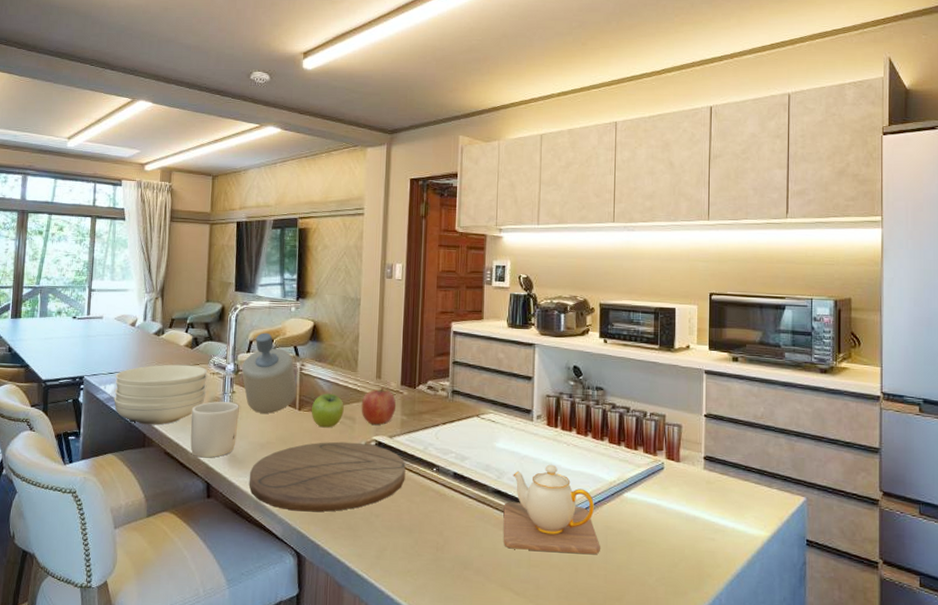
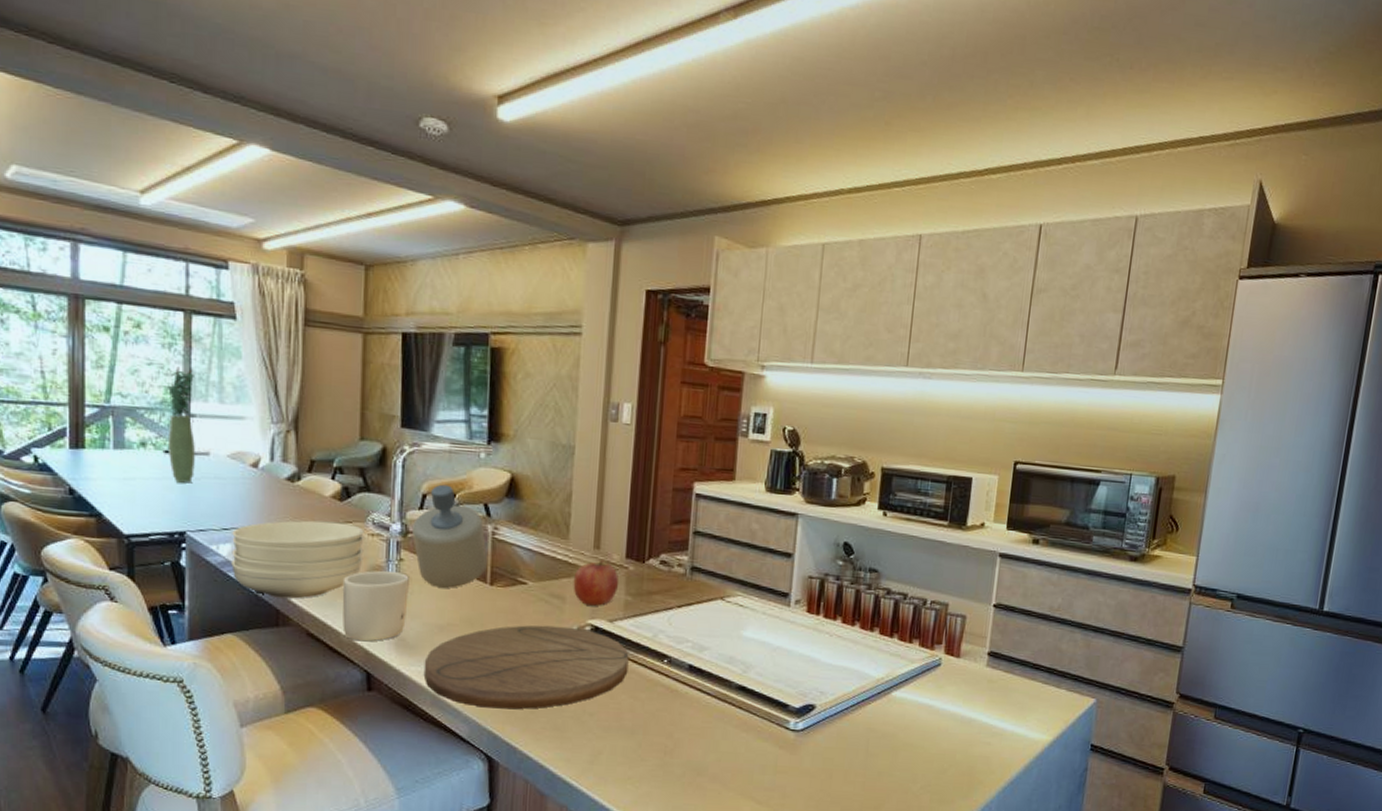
vase: none [76,256,96,340] -> present [168,366,195,483]
fruit: present [311,393,344,428] -> none [506,564,551,608]
teapot: present [503,464,600,555] -> none [746,657,860,760]

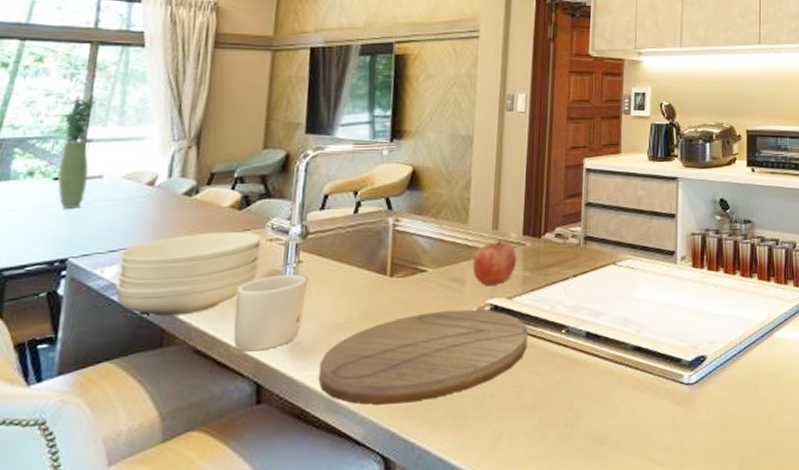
soap dispenser: present [411,484,488,588] -> none [311,183,389,285]

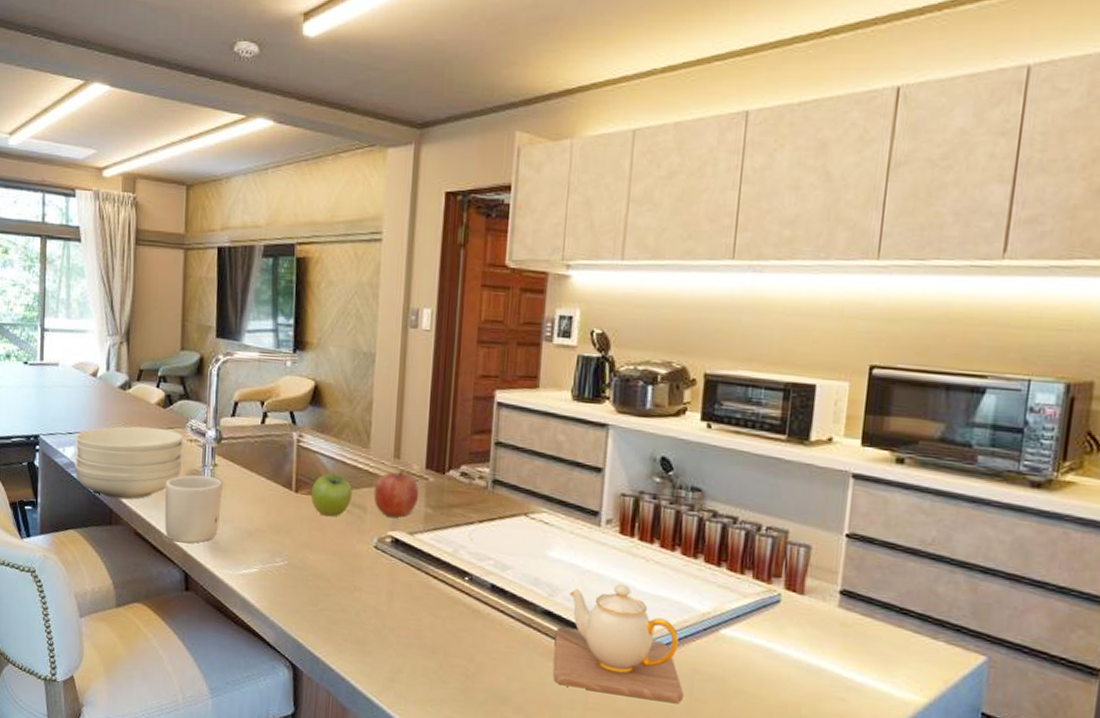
vase: present [58,95,95,209] -> none [27,286,48,391]
cutting board: present [318,309,528,405] -> none [234,533,429,620]
fruit: none [406,252,451,296] -> present [310,473,352,517]
teapot: none [644,310,751,413] -> present [553,583,683,704]

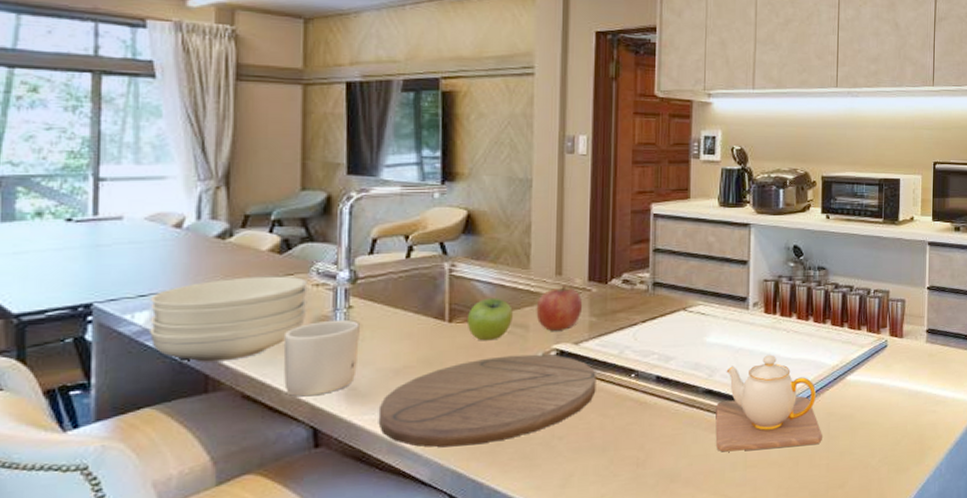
cutting board: none [234,533,429,620] -> present [378,354,596,448]

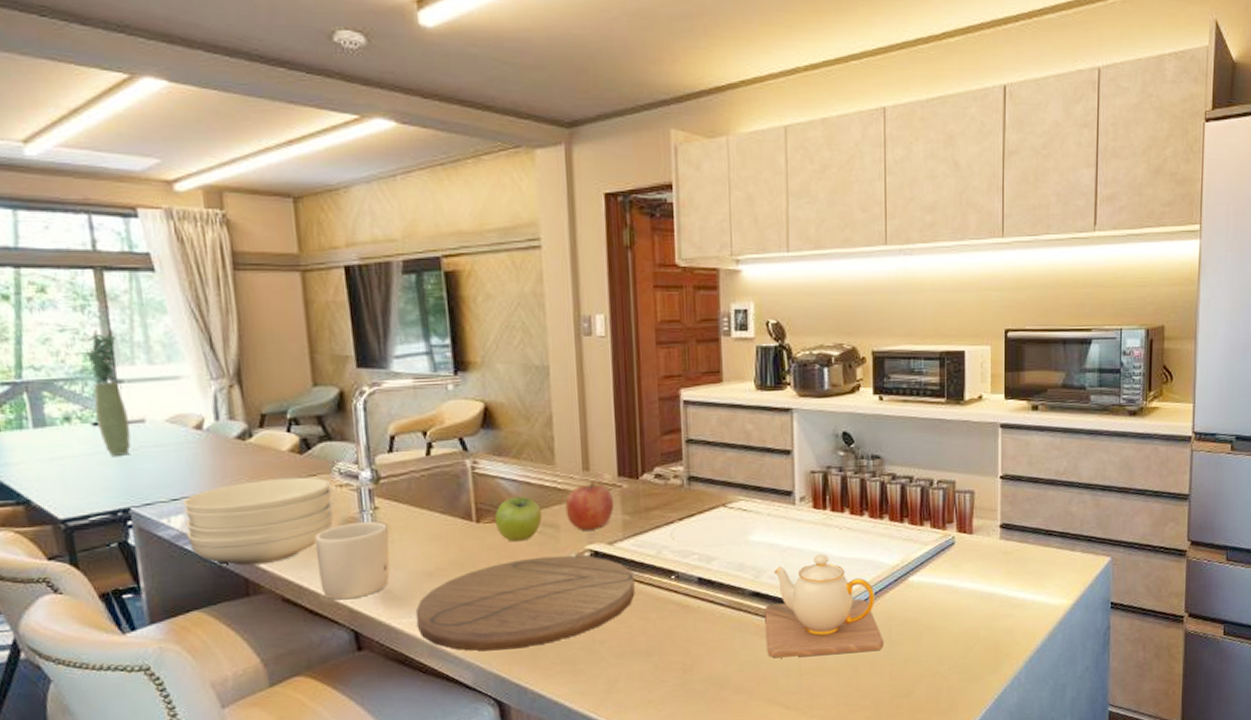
vase: none [71,129,105,252] -> present [87,330,131,456]

